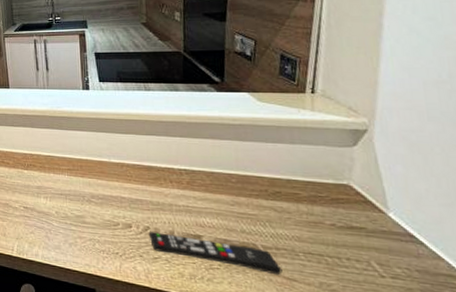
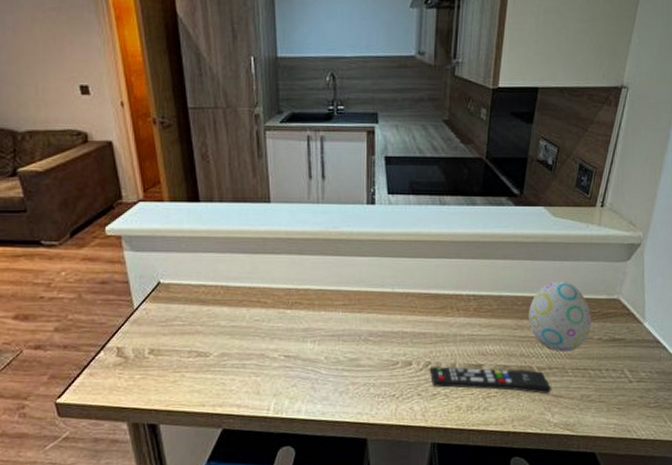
decorative egg: none [245,161,320,234] -> present [528,280,592,352]

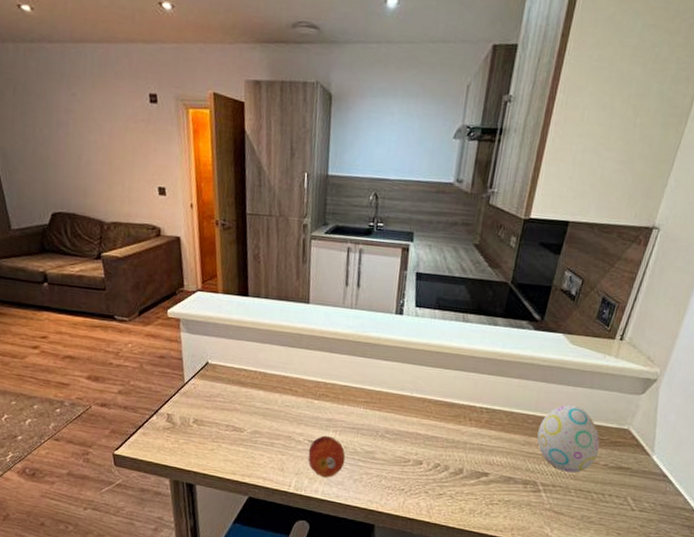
fruit: none [286,348,328,395] -> present [308,435,346,478]
remote control: present [429,366,552,394] -> none [437,469,554,510]

